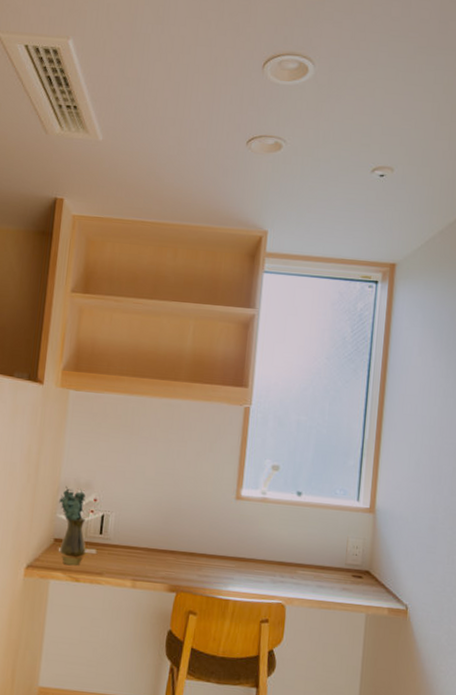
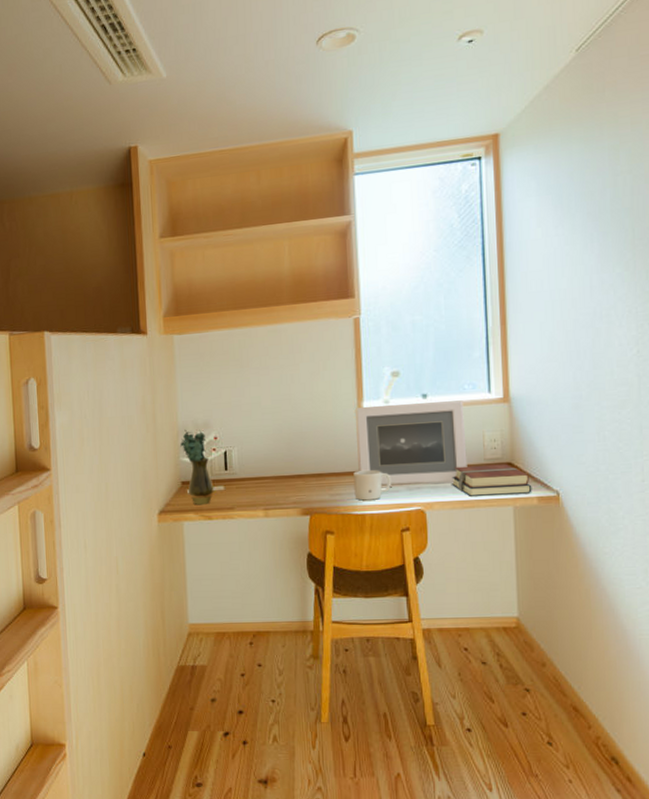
mug: none [221,555,258,587] -> present [353,469,392,501]
picture frame: none [228,493,334,581] -> present [354,400,468,486]
books: none [312,567,385,603] -> present [451,464,532,496]

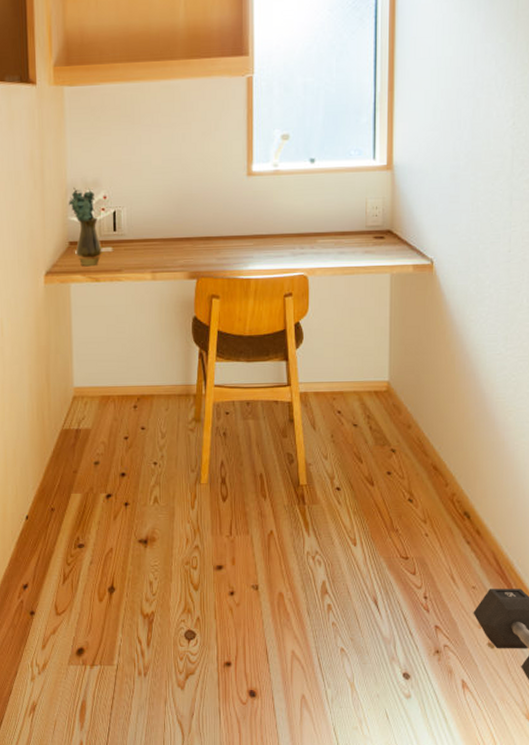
mug: present [353,469,392,501] -> none [241,234,277,265]
picture frame: present [354,400,468,486] -> none [244,166,350,251]
books: present [451,464,532,496] -> none [333,231,409,263]

